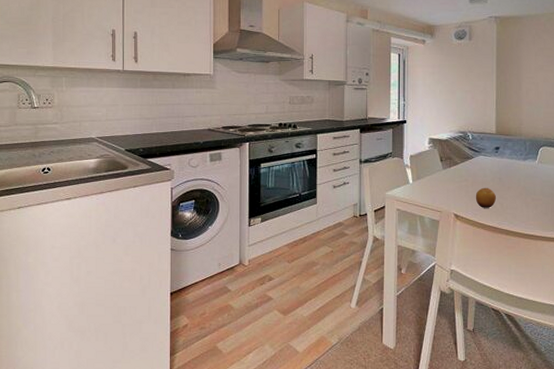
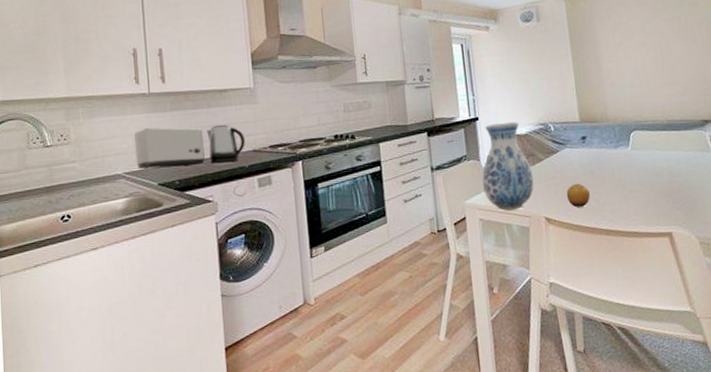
toaster: none [108,100,167,138] -> present [134,127,205,170]
kettle: none [170,104,202,138] -> present [207,124,245,165]
vase: none [402,127,448,204] -> present [482,121,534,211]

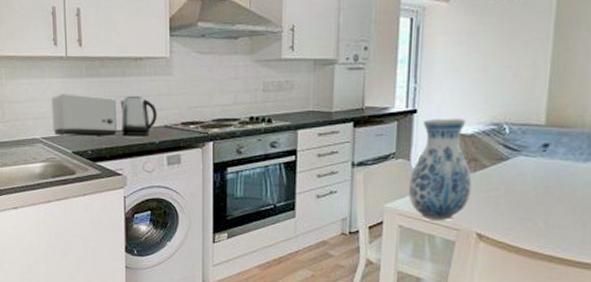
fruit: present [566,183,591,208] -> none [508,199,540,226]

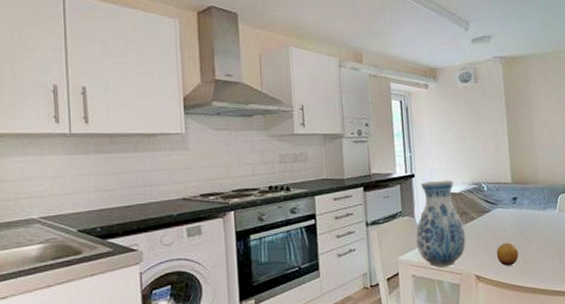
toaster: present [52,93,117,137] -> none [52,170,130,215]
kettle: present [120,95,157,137] -> none [133,170,174,212]
fruit: none [508,199,540,226] -> present [496,242,519,266]

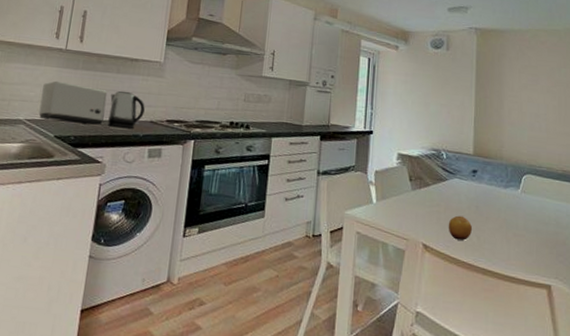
toaster: none [52,170,130,215] -> present [38,80,107,126]
kettle: none [133,170,174,212] -> present [107,90,145,130]
vase: present [415,180,466,268] -> none [365,140,418,230]

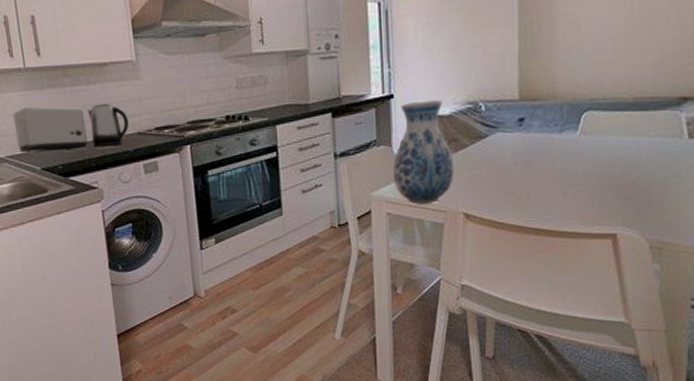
vase: none [365,140,418,230] -> present [392,99,454,205]
fruit: present [448,215,473,241] -> none [492,174,522,203]

